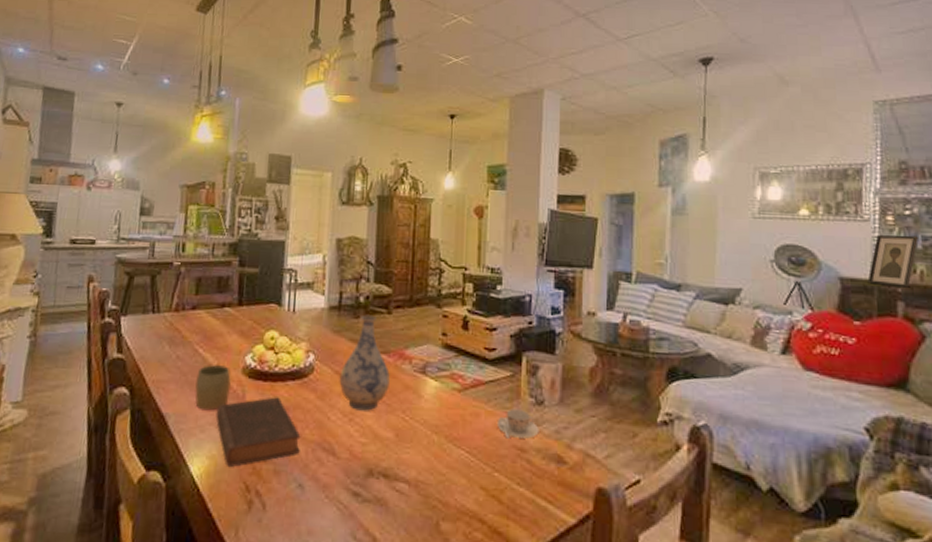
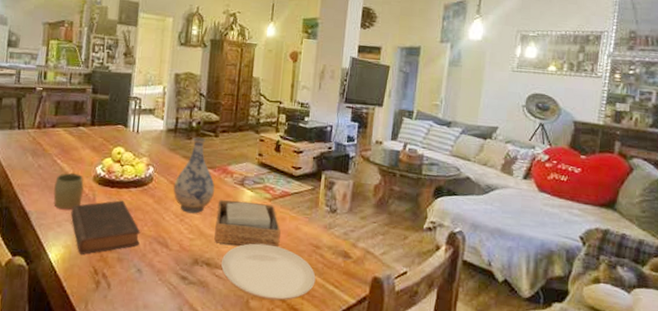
napkin holder: none [392,392,475,452] -> present [214,199,281,248]
plate: none [402,447,523,522] -> present [221,243,316,301]
teacup: present [496,409,539,439] -> none [298,215,332,238]
picture frame: present [867,234,918,288] -> none [595,89,637,131]

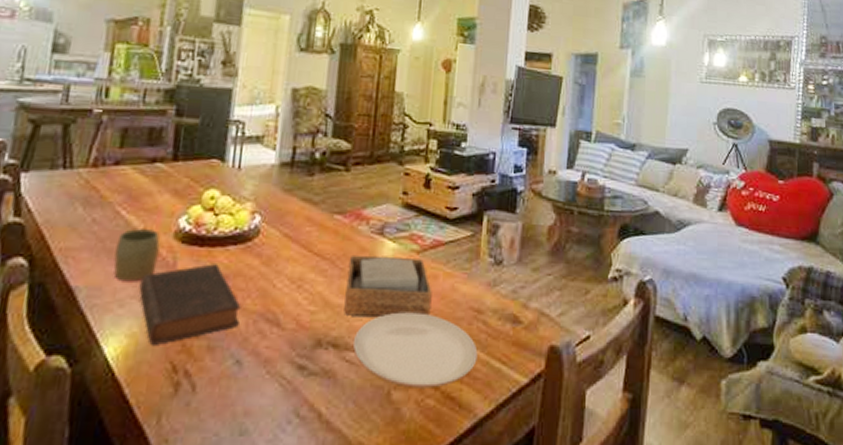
vase: present [173,137,215,214] -> none [287,172,346,277]

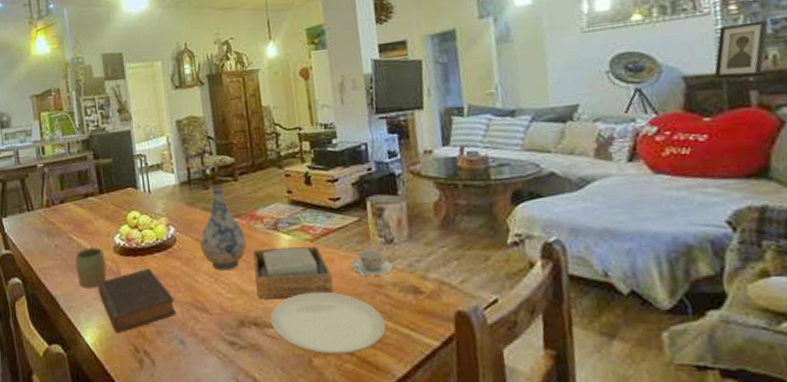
vase: none [287,172,346,277] -> present [199,184,247,271]
teacup: none [454,269,497,301] -> present [351,249,393,278]
picture frame: none [791,102,832,150] -> present [714,20,768,78]

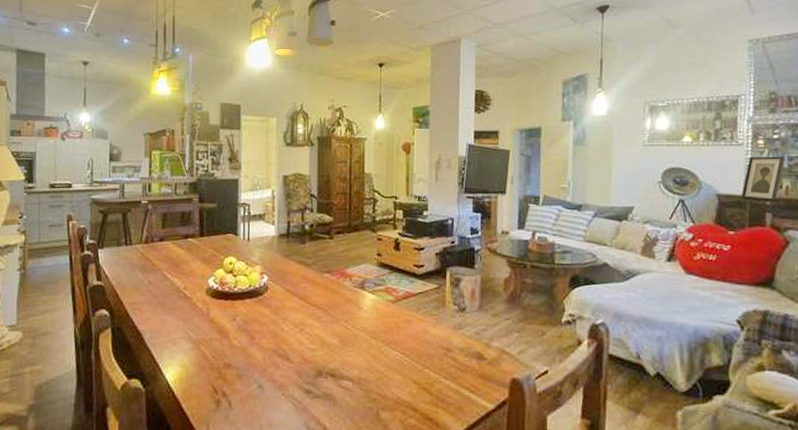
mug: present [75,248,107,288] -> none [166,288,197,327]
book: present [97,268,176,333] -> none [185,313,259,373]
vase: present [199,184,247,271] -> none [290,240,334,322]
napkin holder: present [252,246,334,299] -> none [337,305,407,353]
plate: present [270,291,386,355] -> none [347,349,449,411]
teacup: present [351,249,393,278] -> none [425,315,462,341]

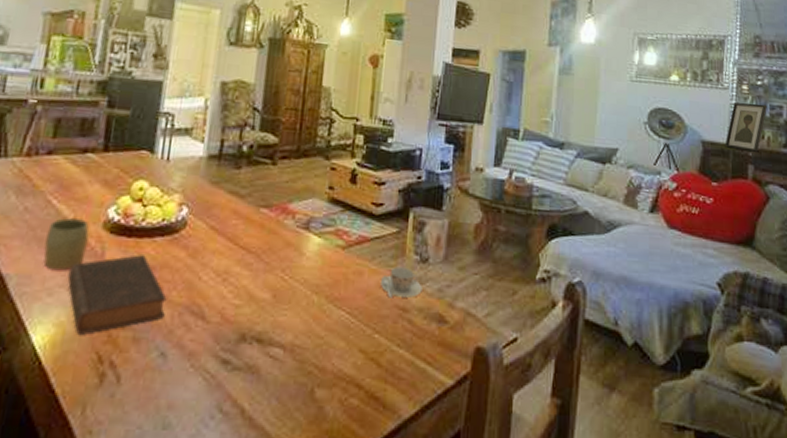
mug: none [166,288,197,327] -> present [43,218,89,271]
book: none [185,313,259,373] -> present [67,255,167,335]
teacup: none [425,315,462,341] -> present [379,266,423,298]

